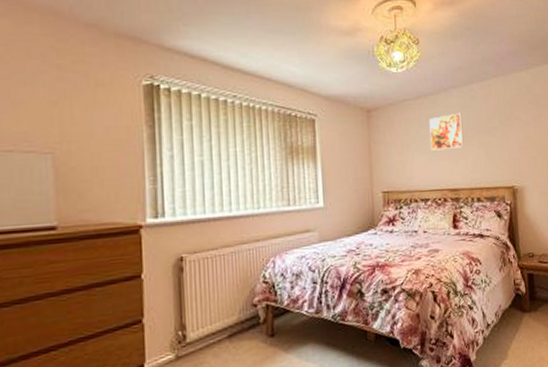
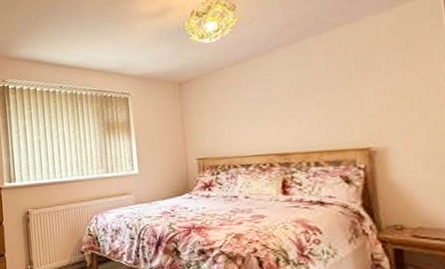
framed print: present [429,113,464,151] -> none [249,72,296,116]

